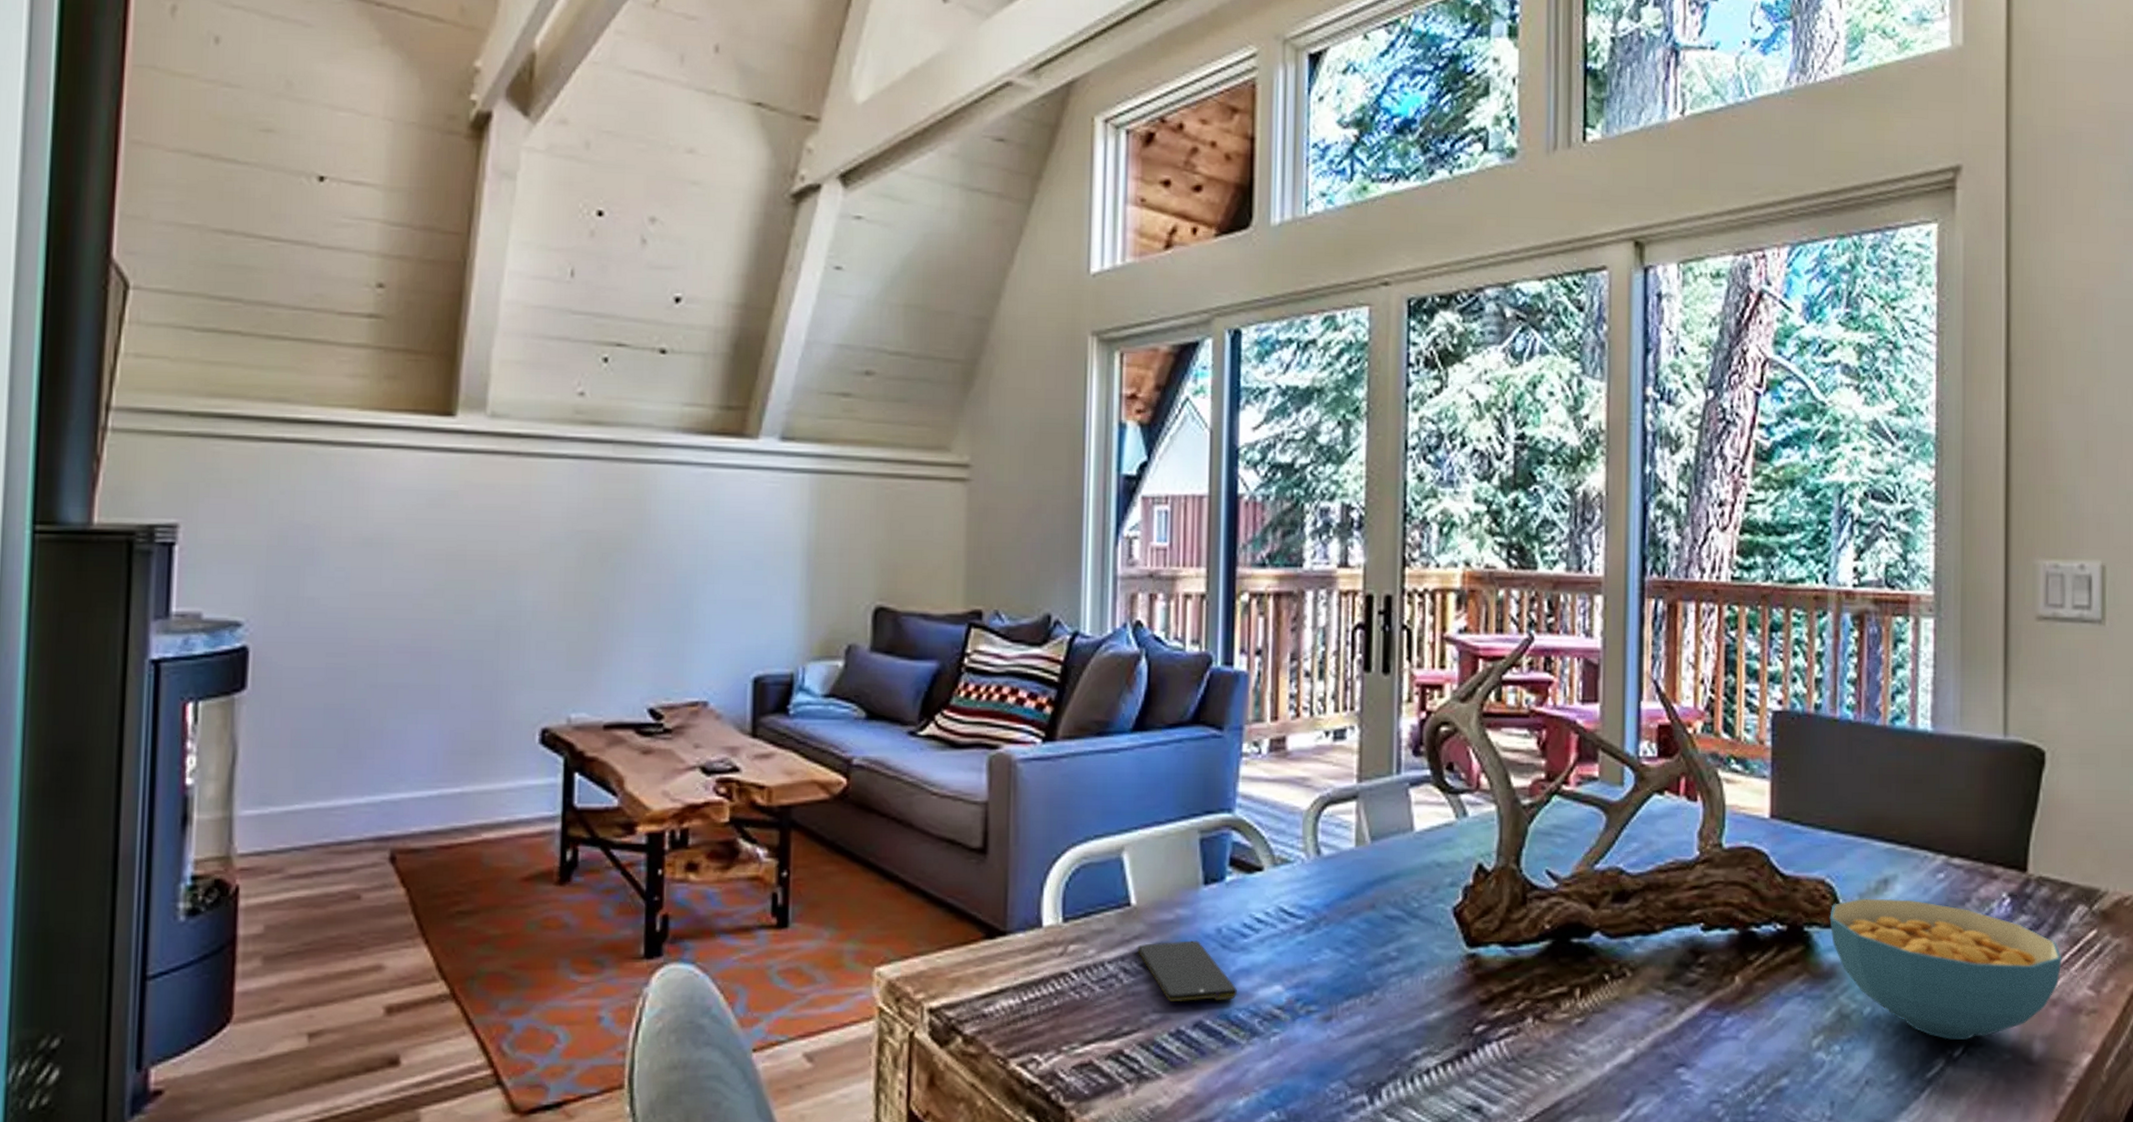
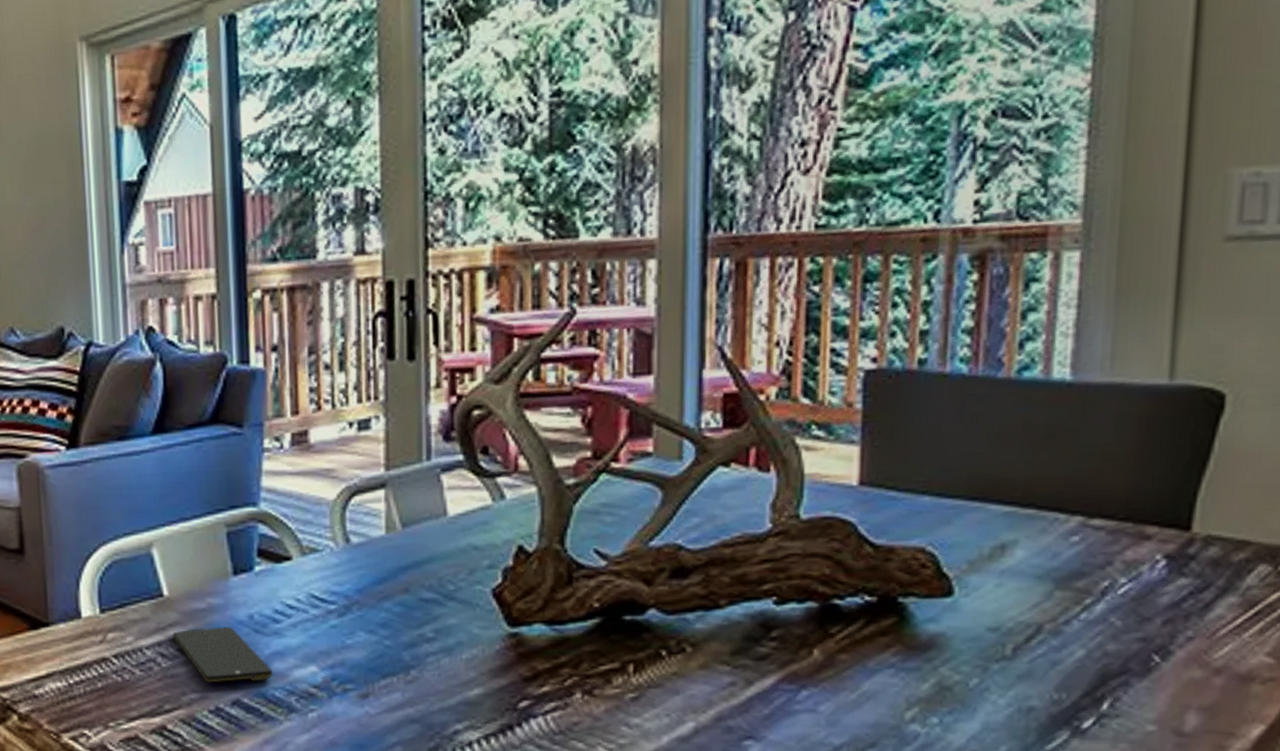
cereal bowl: present [1829,898,2062,1040] -> none [930,565,1232,711]

